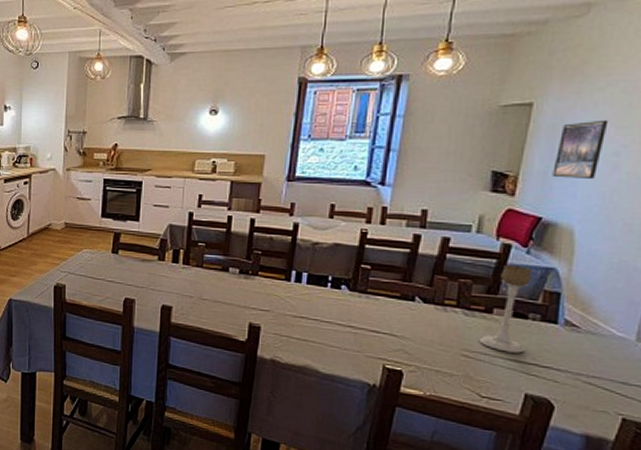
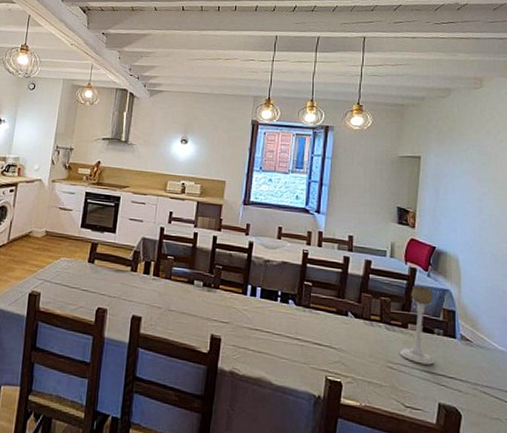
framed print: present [552,119,609,179] -> none [439,173,472,218]

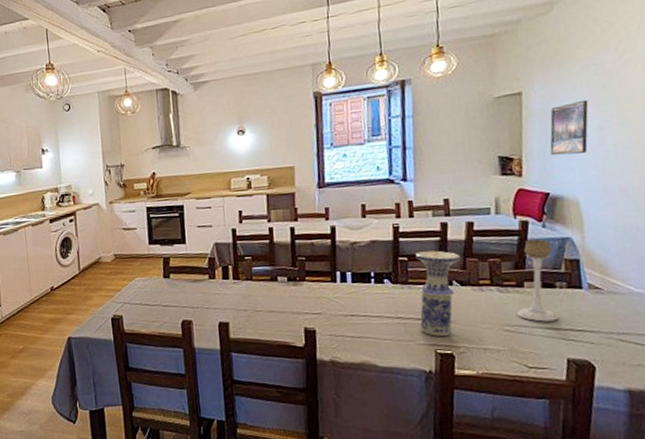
vase: none [315,279,357,364] -> present [415,250,461,336]
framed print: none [439,173,472,218] -> present [550,99,589,156]

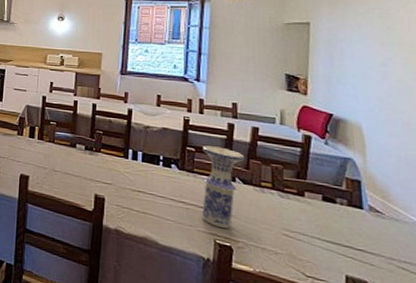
candle holder: present [516,239,558,322] -> none [296,153,337,235]
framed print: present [550,99,589,156] -> none [334,37,373,84]

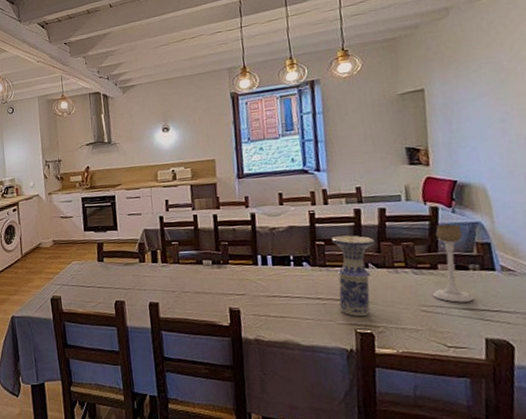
candle holder: none [296,153,337,235] -> present [432,224,473,303]

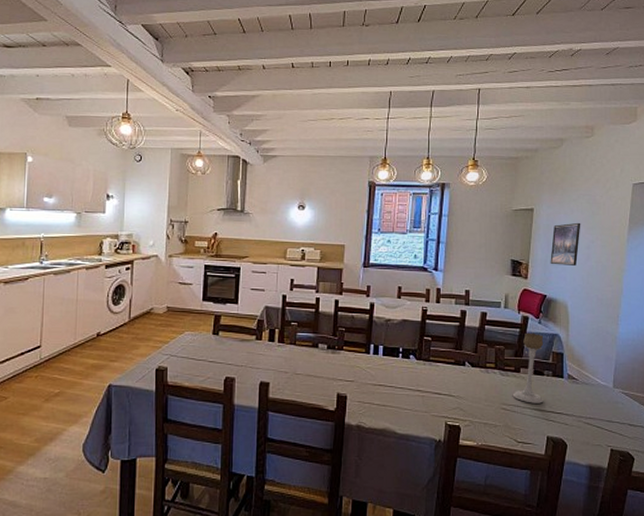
vase: present [331,235,375,316] -> none [435,334,474,409]
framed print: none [452,94,491,146] -> present [550,222,581,266]

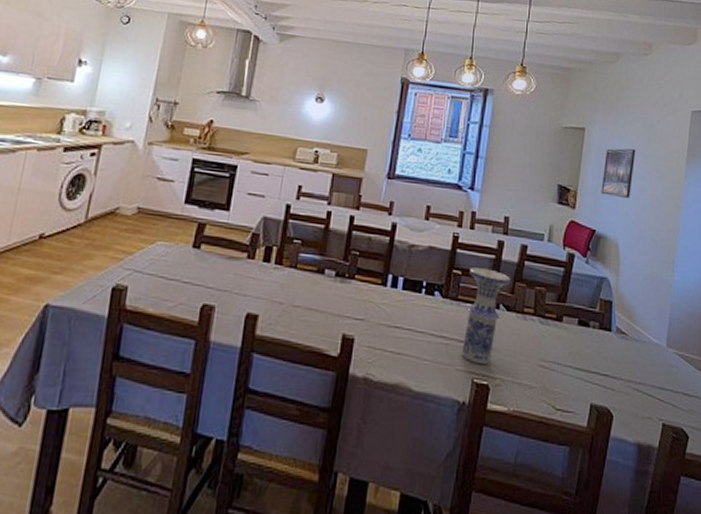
vase: none [435,334,474,409] -> present [461,267,511,364]
candle holder: present [512,332,544,403] -> none [552,273,591,362]

